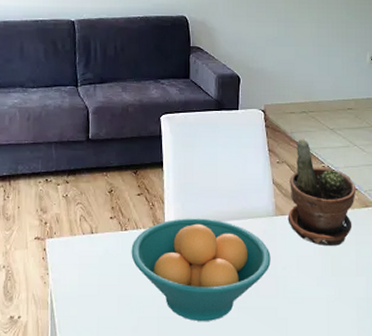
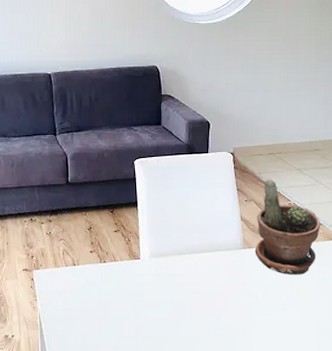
fruit bowl: present [131,218,271,321] -> none [110,251,239,340]

